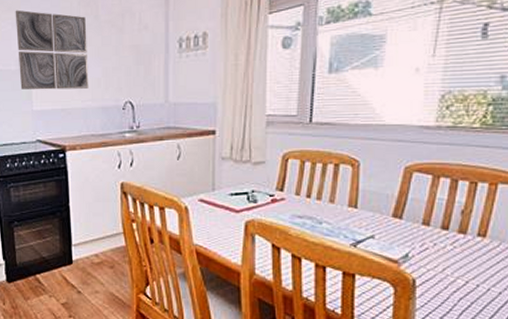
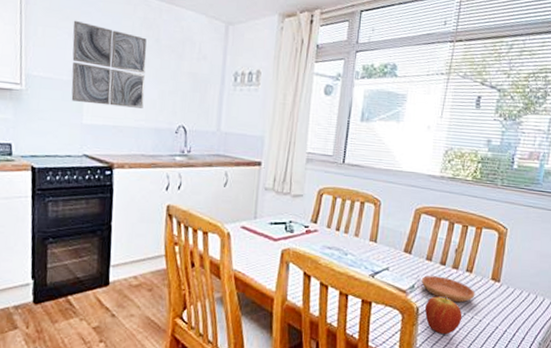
saucer: none [417,242,491,273] -> present [421,275,475,303]
fruit: none [424,266,475,310] -> present [425,296,463,335]

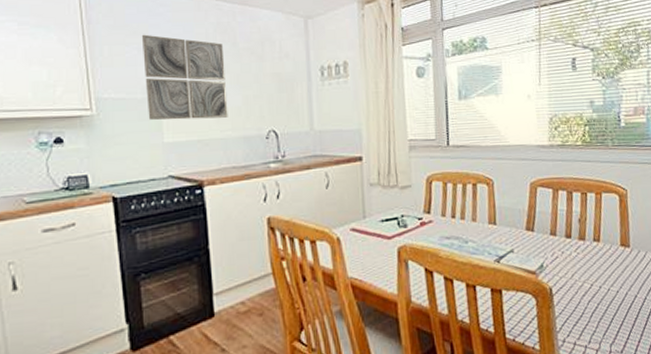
saucer: present [421,275,475,303] -> none [549,250,607,277]
fruit: present [425,296,463,335] -> none [558,272,599,313]

